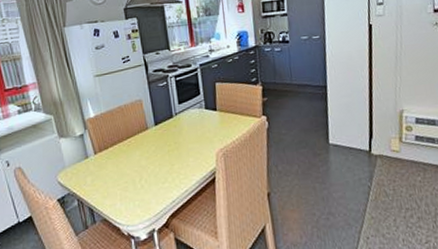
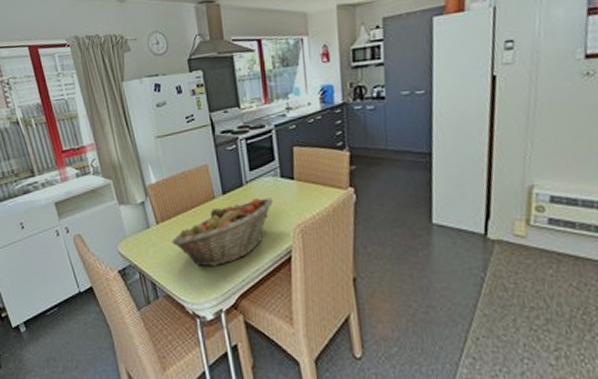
fruit basket: none [108,126,199,191] -> present [171,197,273,266]

